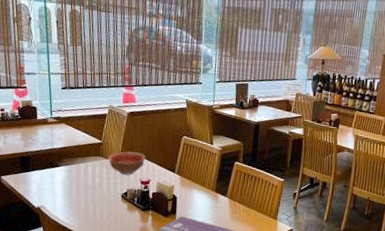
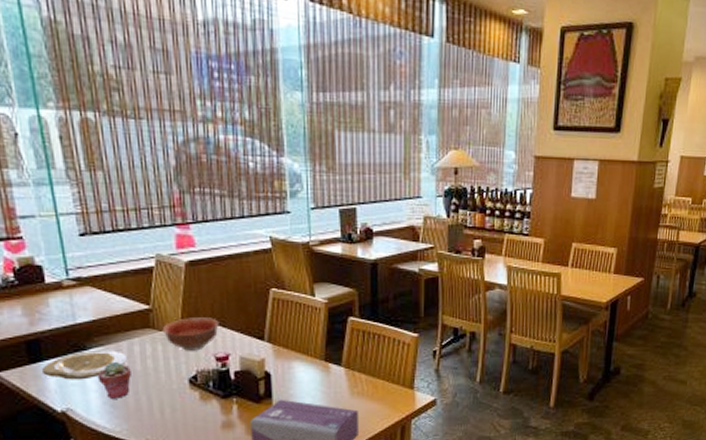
plate: none [28,167,84,187] -> present [41,349,128,380]
potted succulent: none [63,176,85,203] -> present [97,361,131,399]

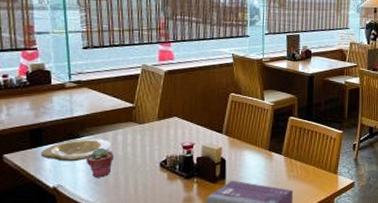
bowl: present [163,317,219,351] -> none [143,114,188,140]

